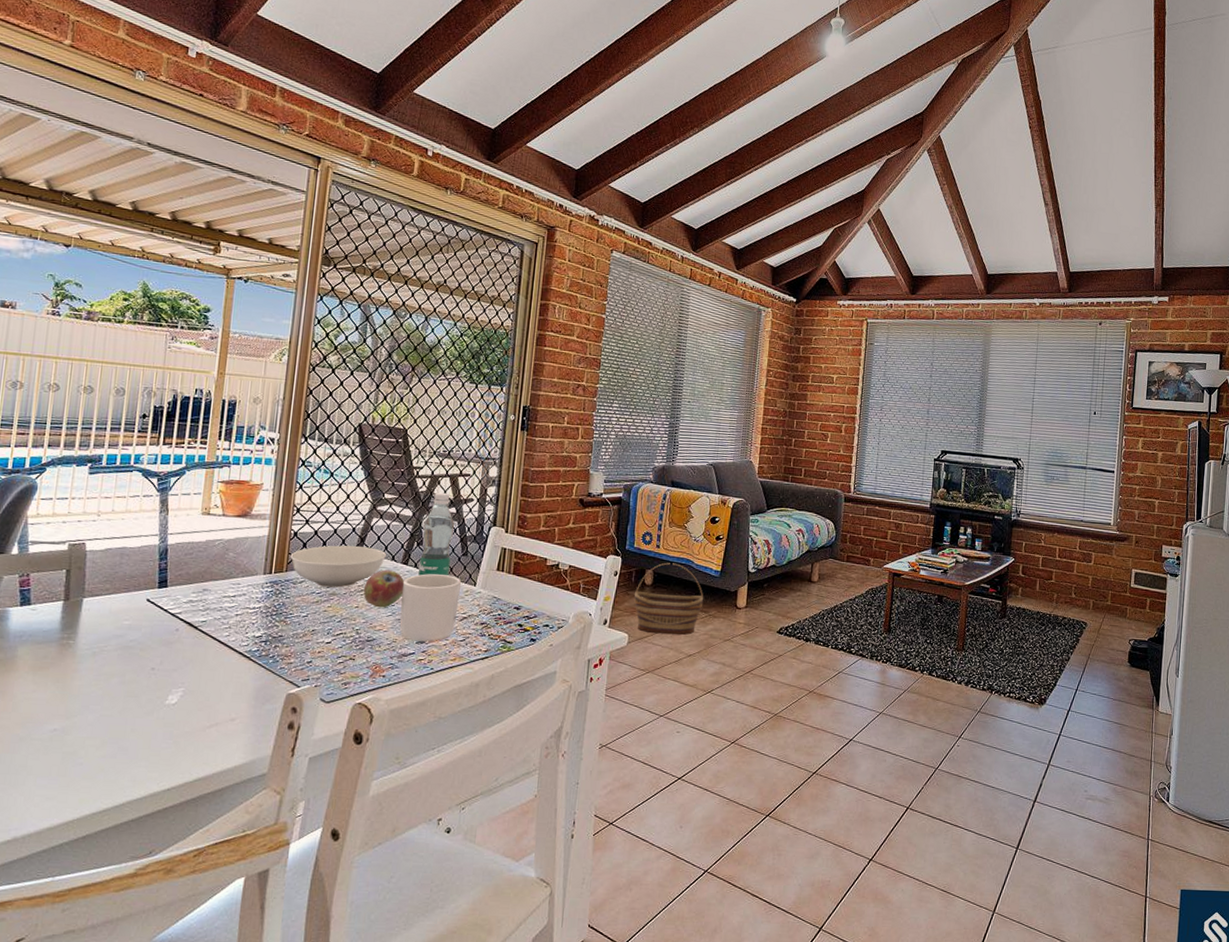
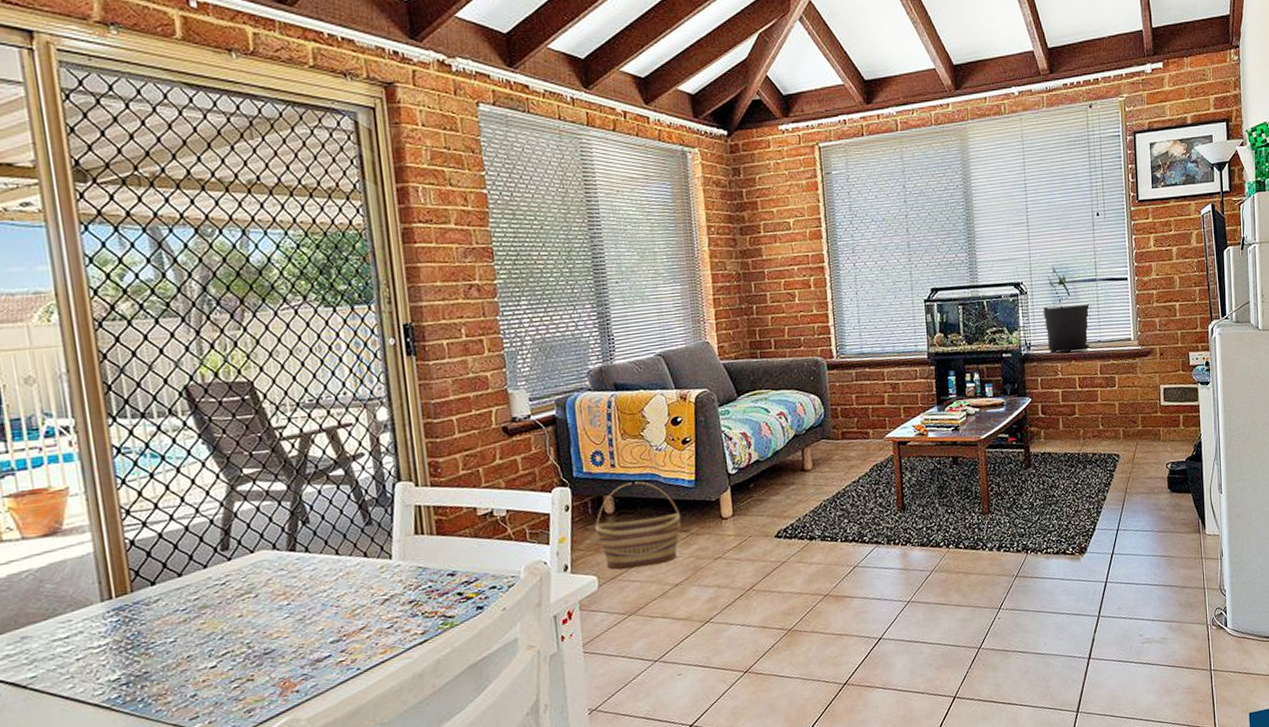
bowl: present [290,545,387,588] -> none [131,538,265,601]
fruit: present [364,569,404,608] -> none [244,561,299,612]
mug: present [399,574,461,642] -> none [294,552,376,642]
bottle: present [418,492,454,576] -> none [304,452,354,561]
planter: none [1035,449,1078,527] -> present [1043,265,1091,353]

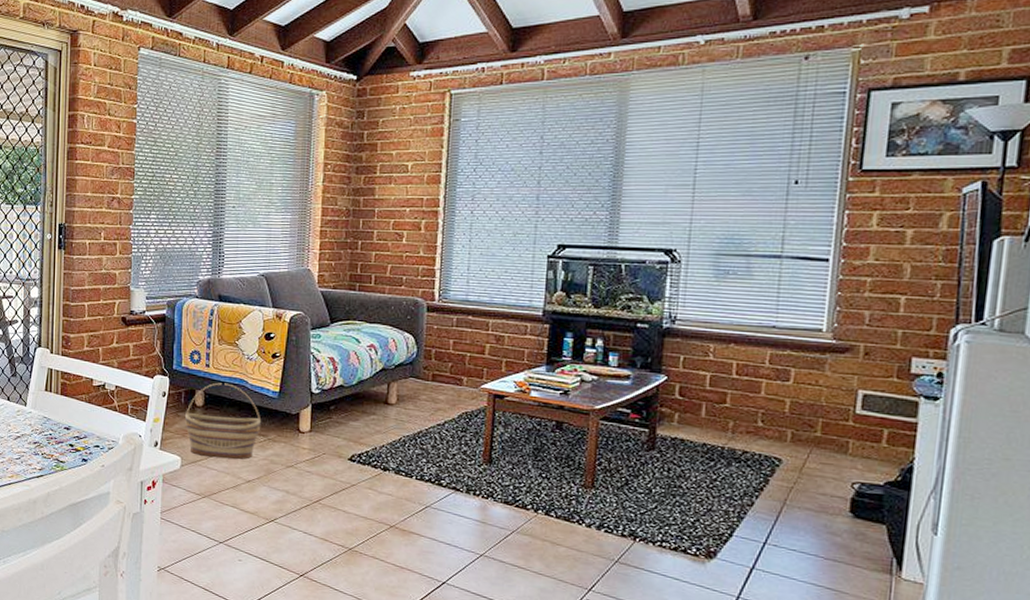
planter: present [1043,265,1091,353] -> none [698,235,769,335]

